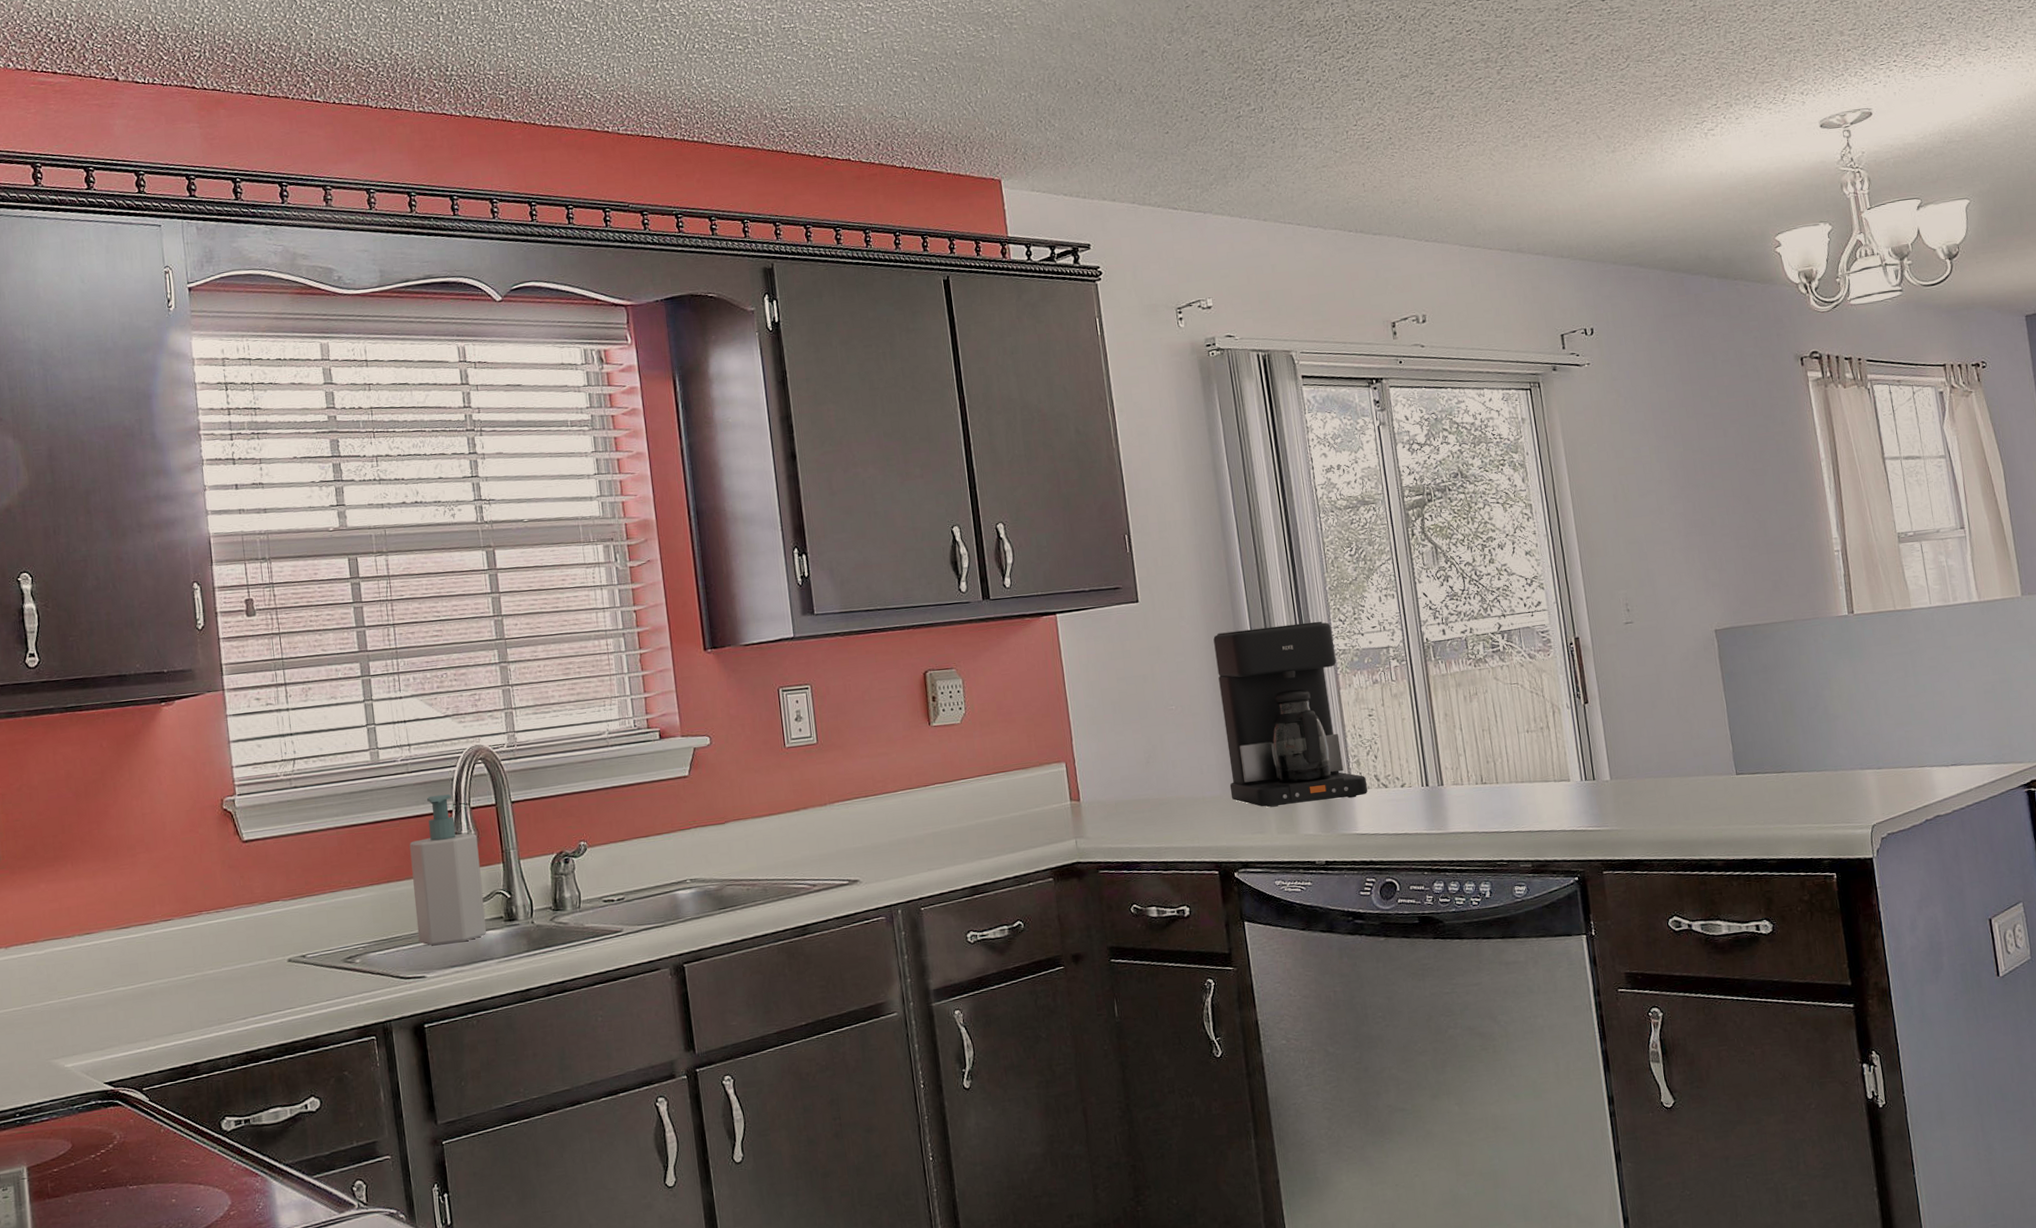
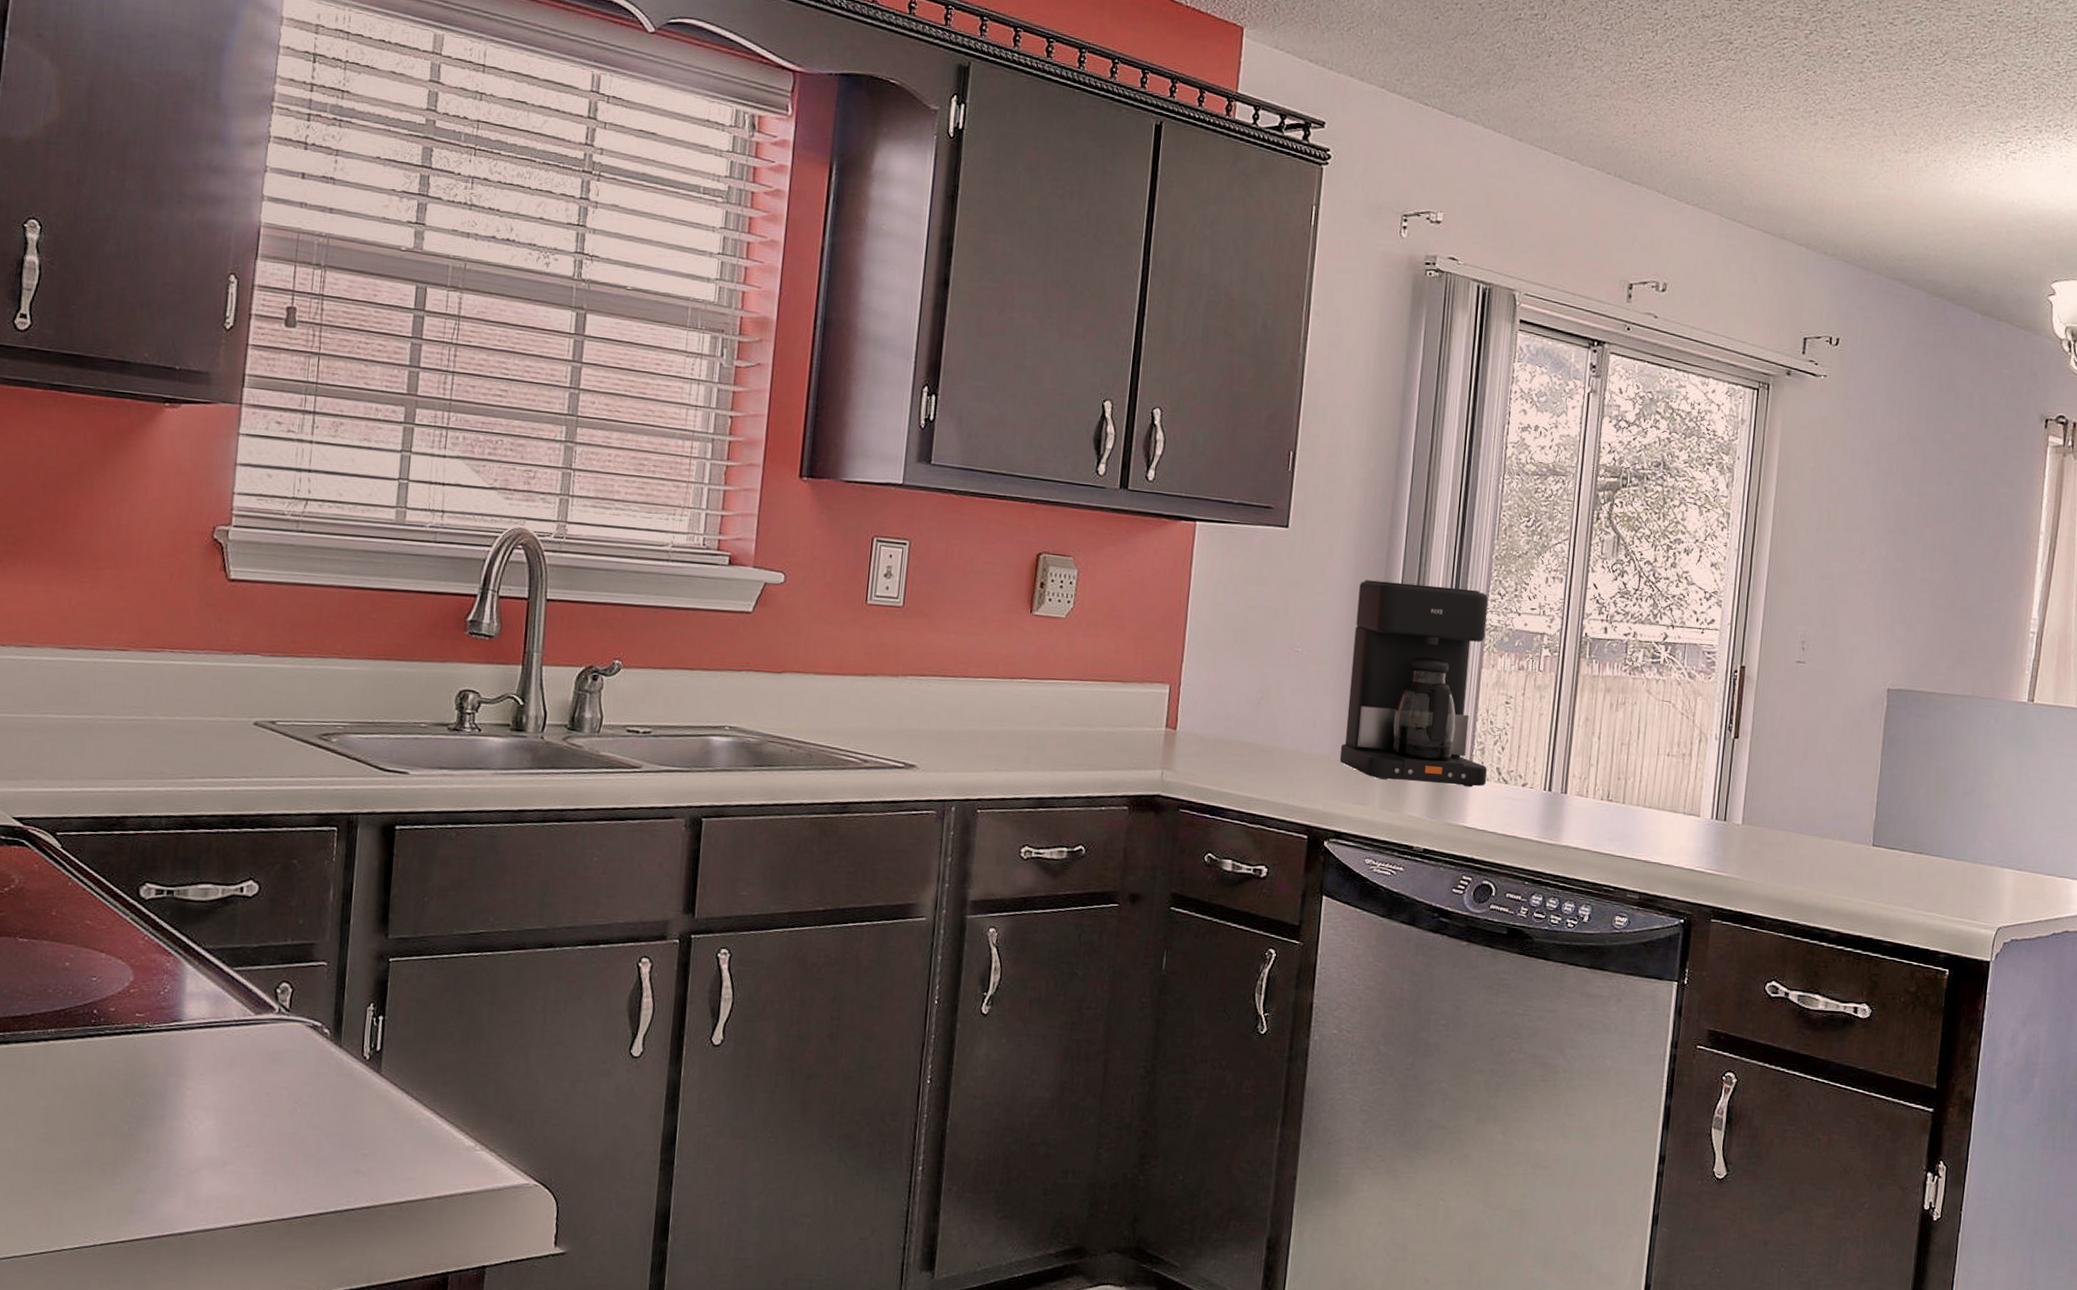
soap bottle: present [409,793,487,946] -> none [408,573,499,744]

